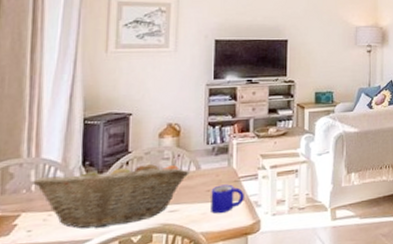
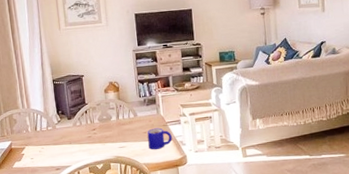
fruit basket: present [33,162,190,229] -> none [28,111,130,158]

